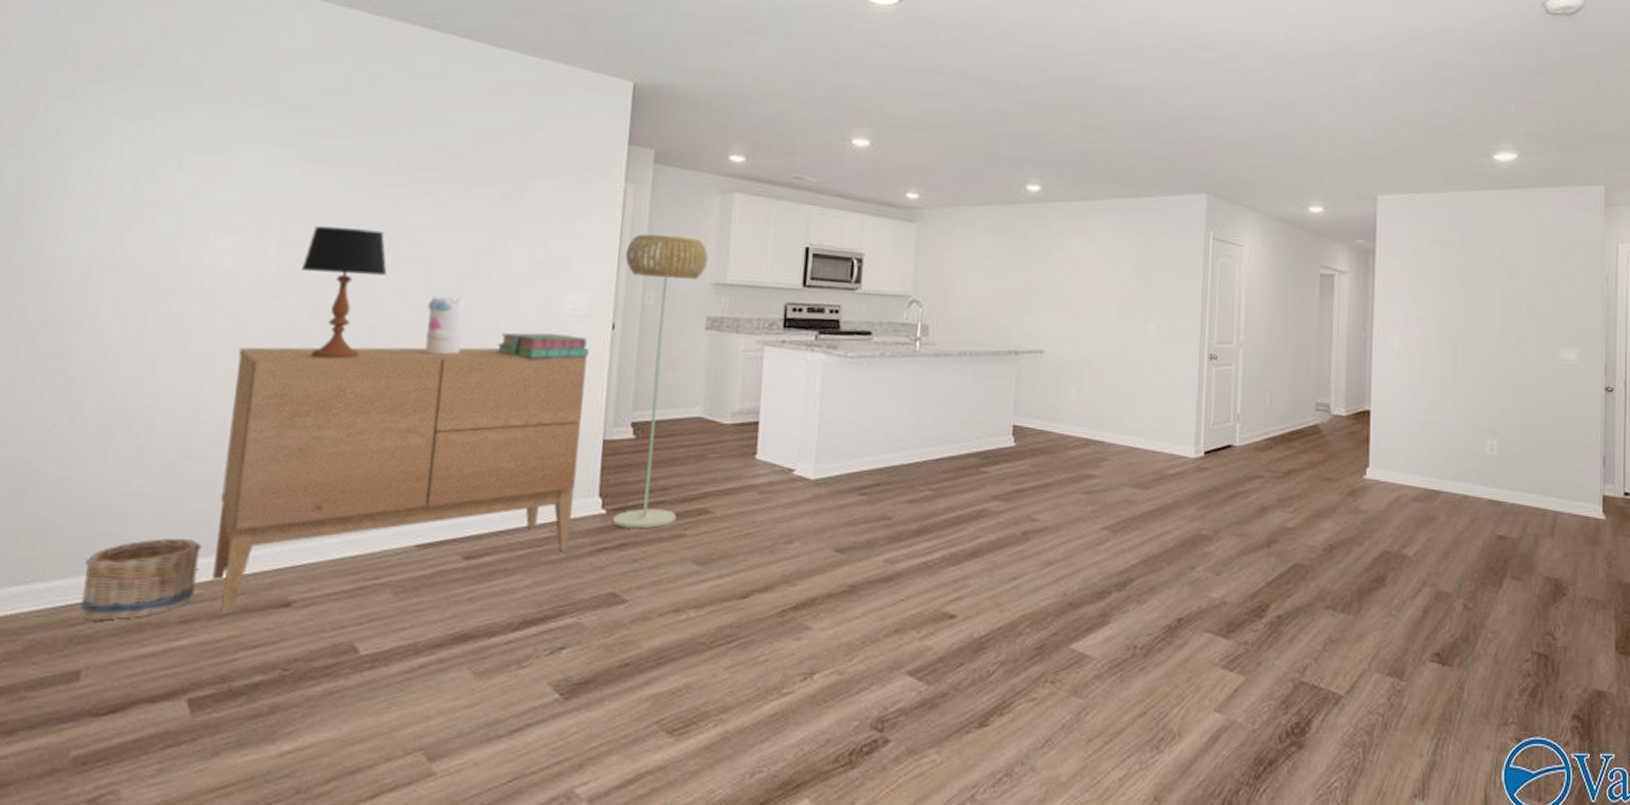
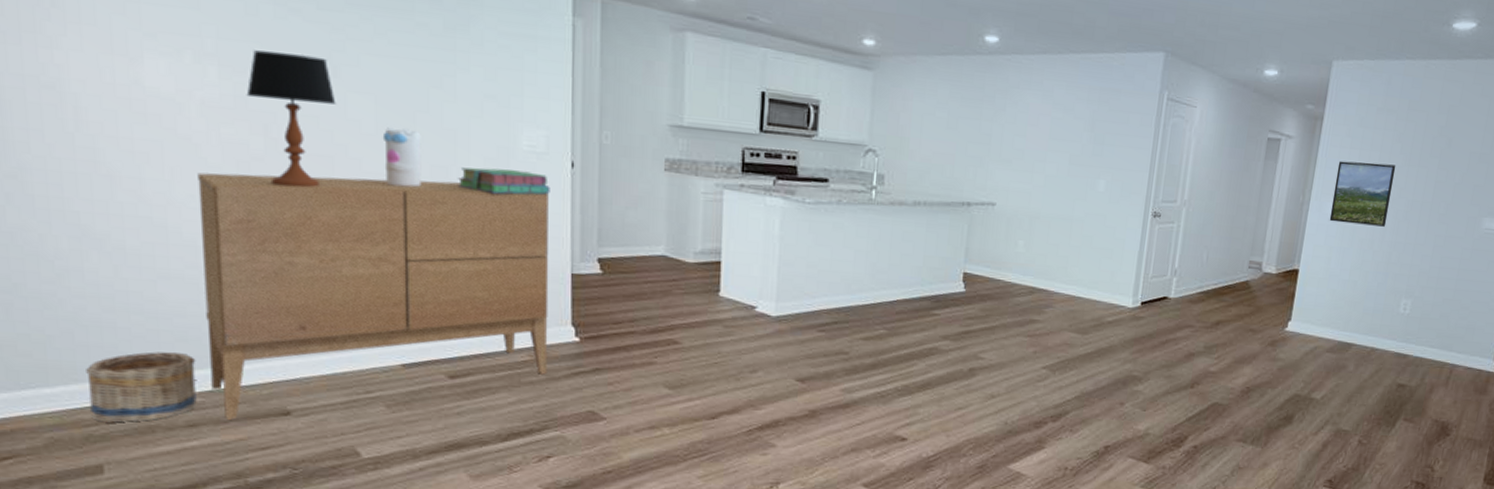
floor lamp: present [611,234,709,529] -> none [580,71,664,356]
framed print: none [1395,294,1458,362] -> present [1329,161,1396,227]

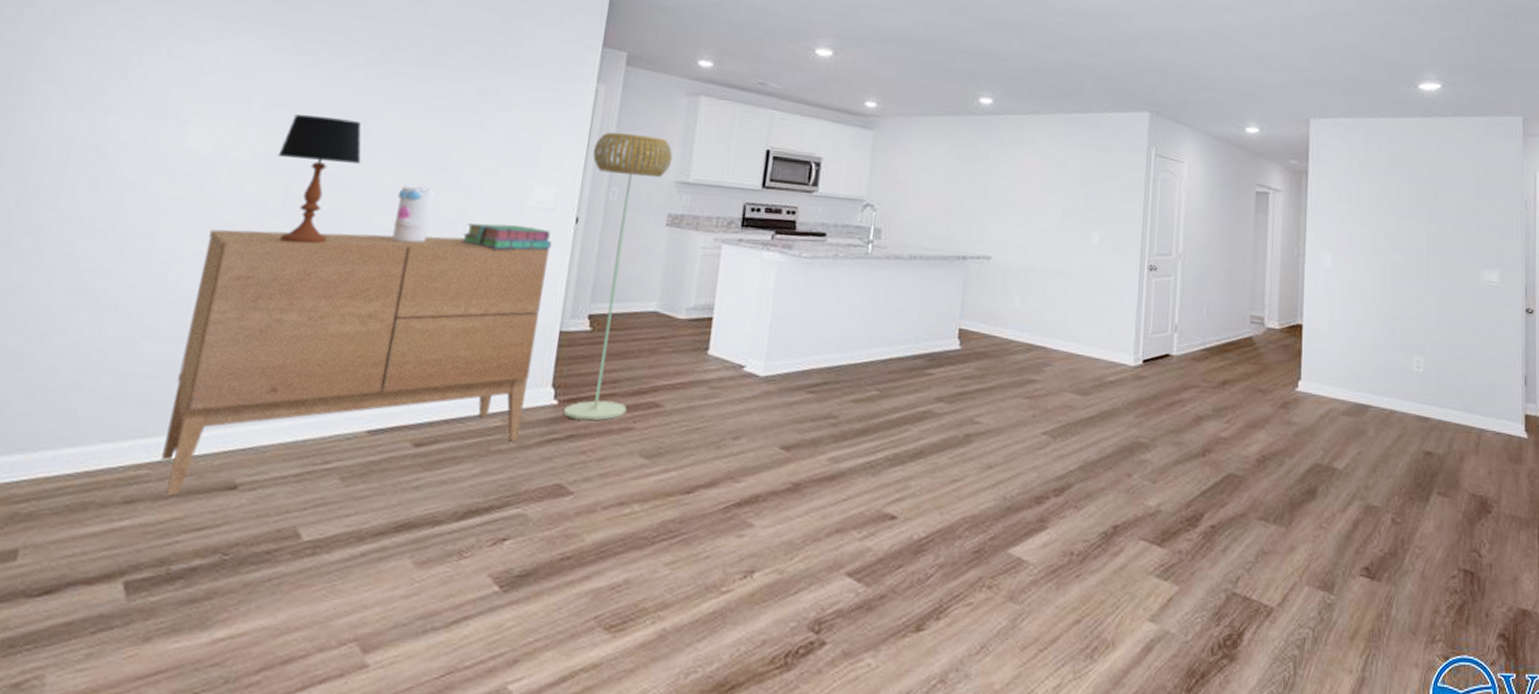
basket: present [86,351,197,423] -> none [24,417,155,499]
floor lamp: none [580,71,664,356] -> present [562,132,673,421]
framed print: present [1329,161,1396,227] -> none [1327,213,1386,280]

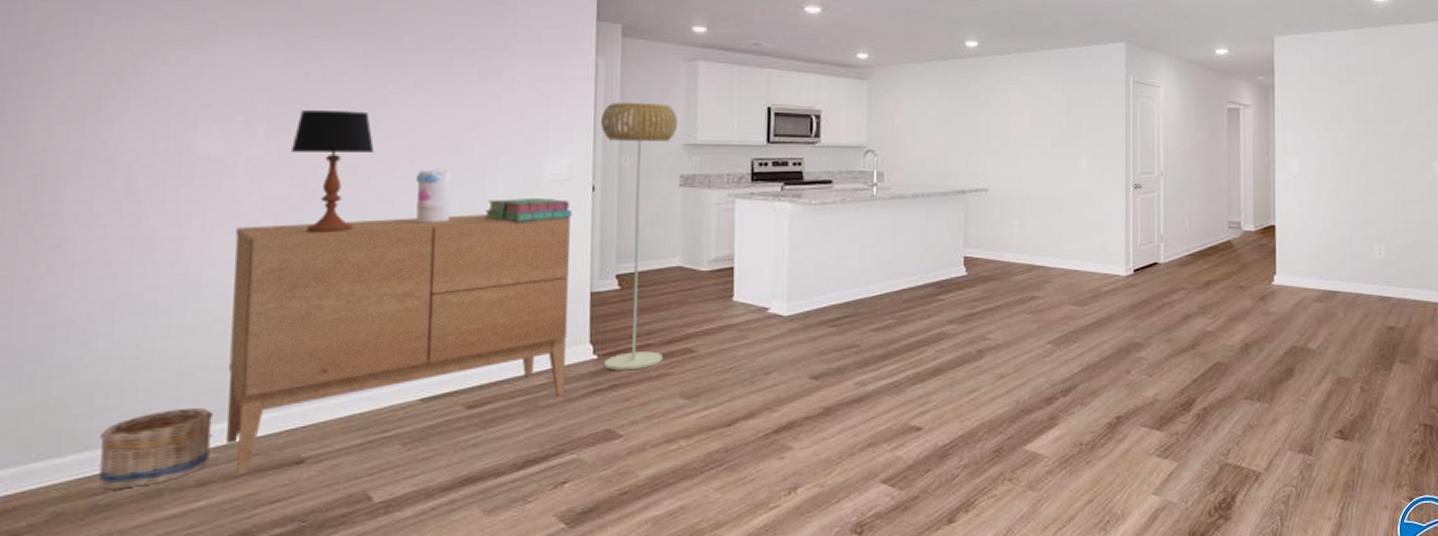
basket: none [24,417,155,499] -> present [99,408,214,490]

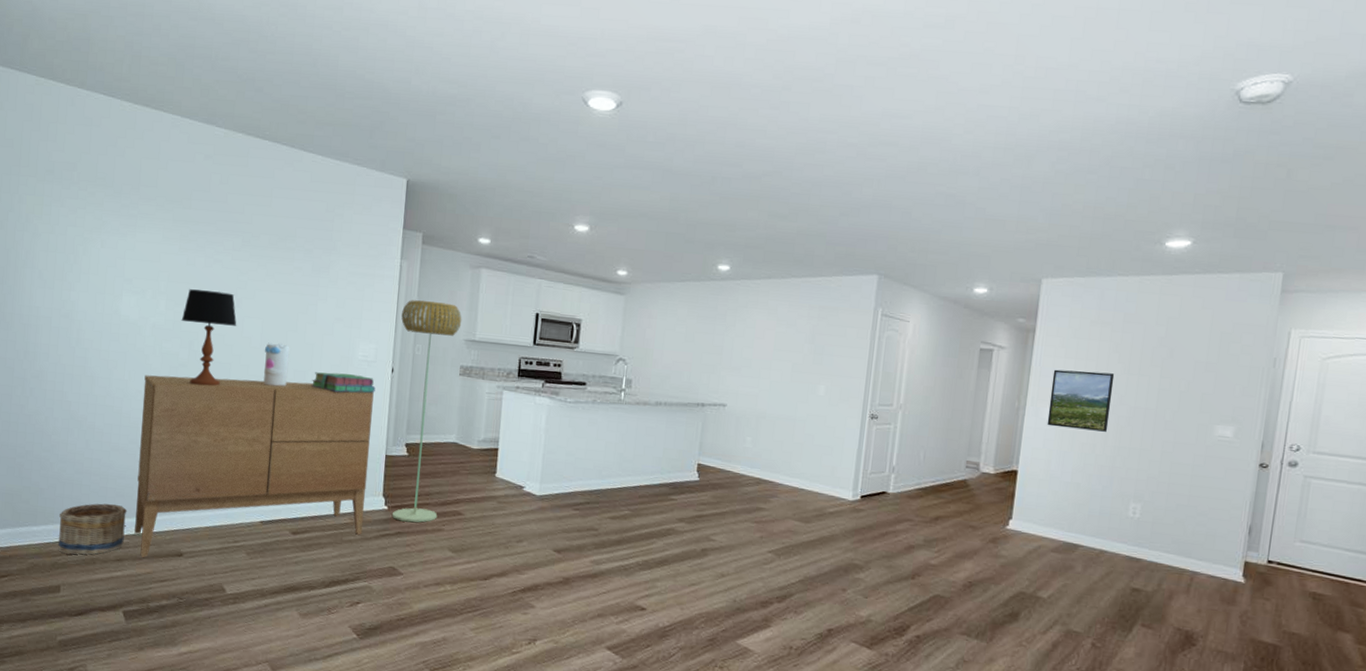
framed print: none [1294,122,1348,179] -> present [1047,369,1115,432]

